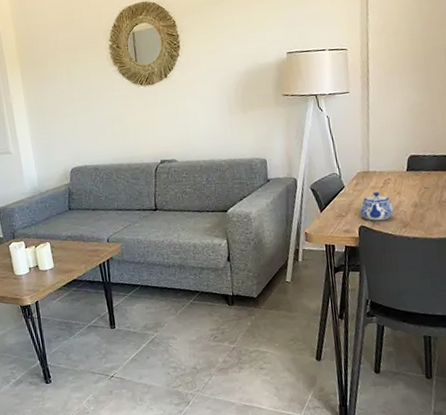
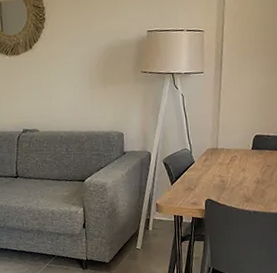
teapot: present [359,192,394,221] -> none [207,168,238,195]

